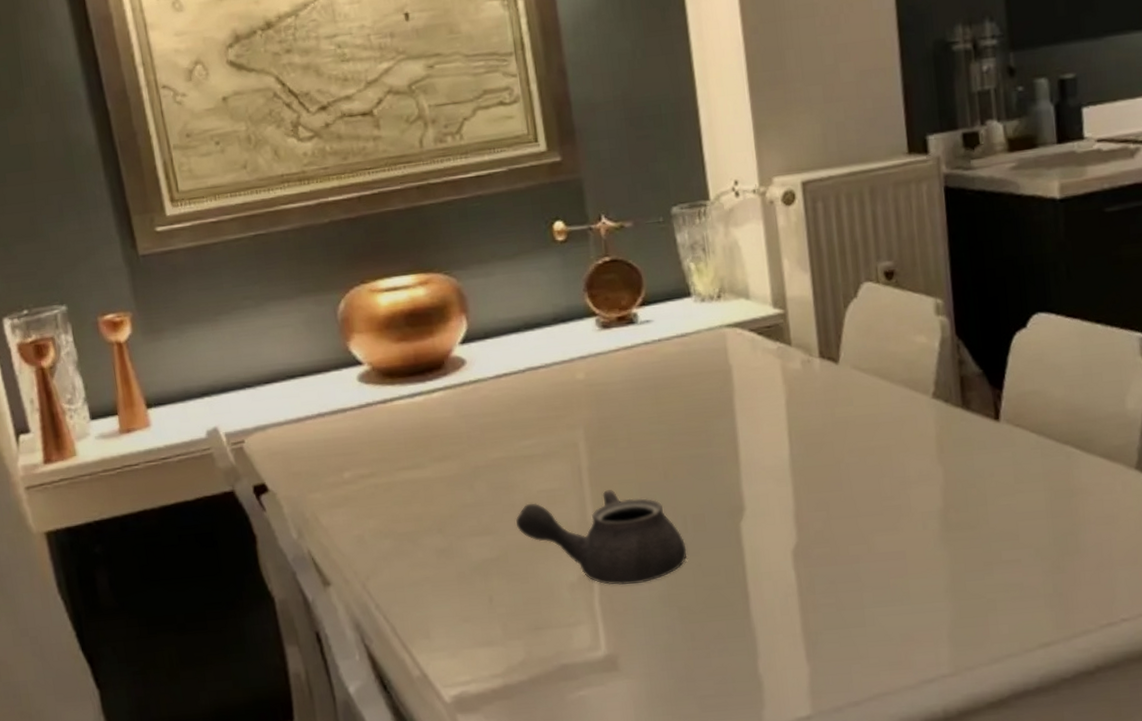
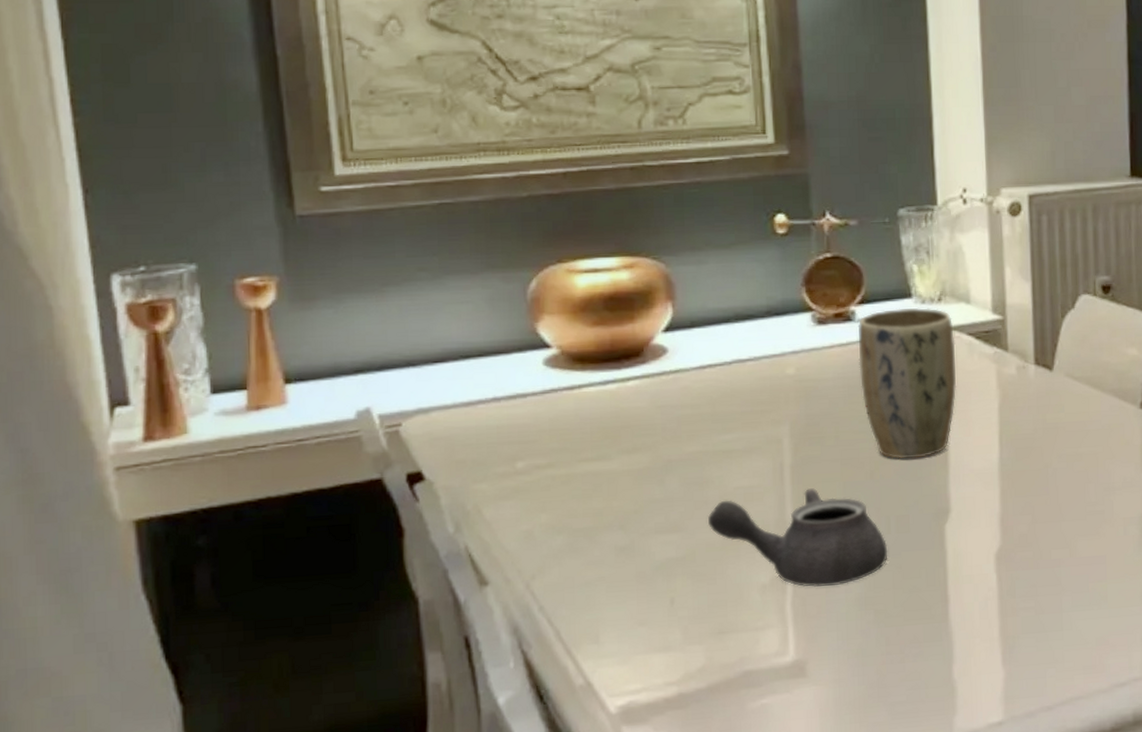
plant pot: none [640,306,743,459] -> present [857,307,957,459]

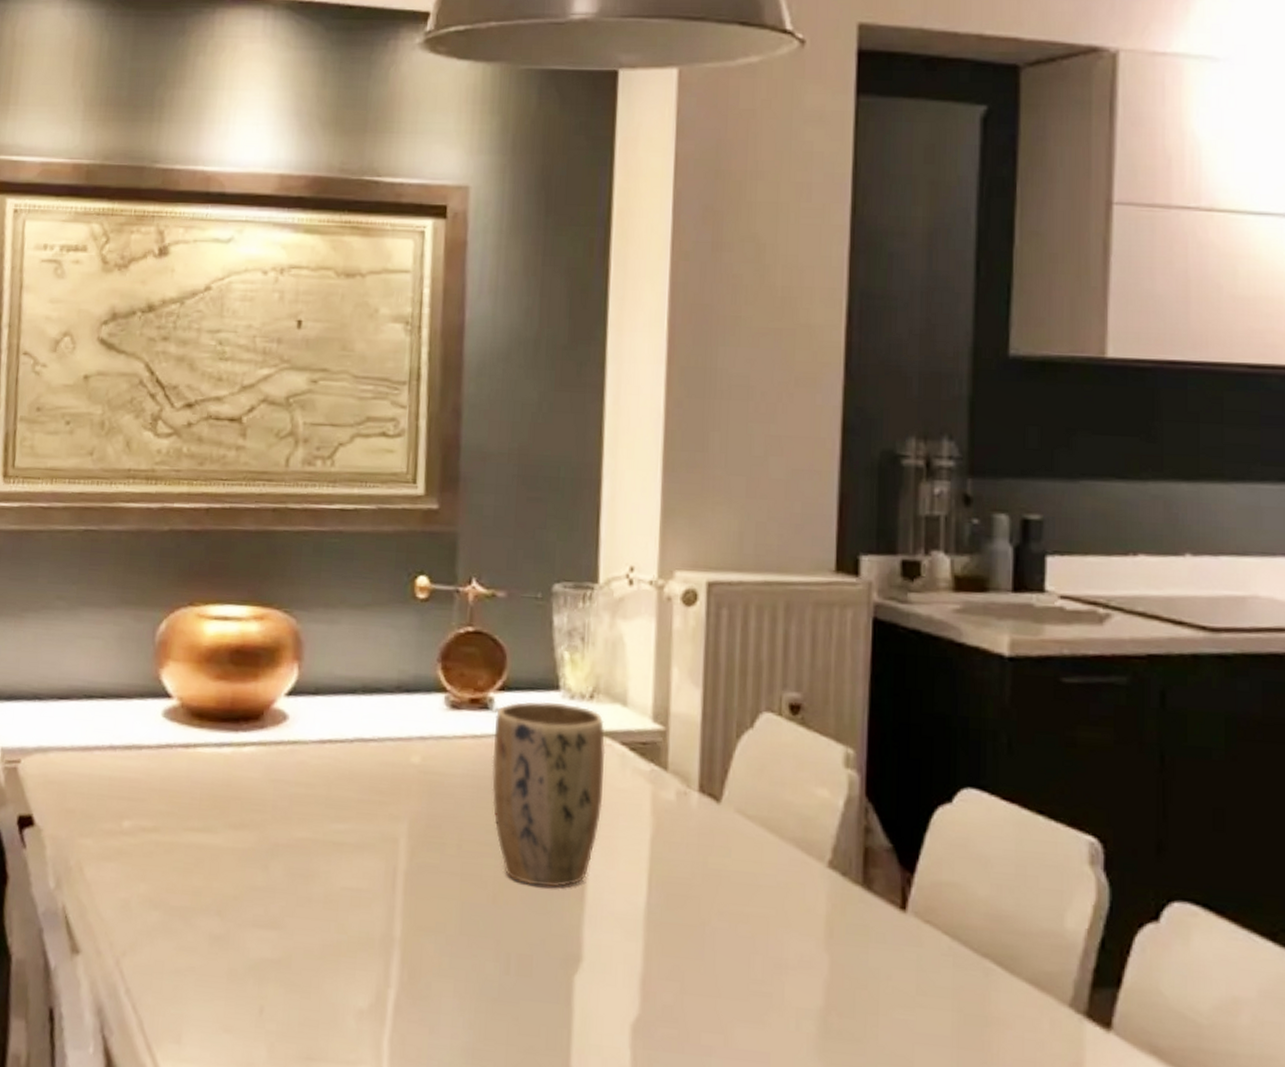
teapot: present [707,488,888,588] -> none [308,900,505,1028]

